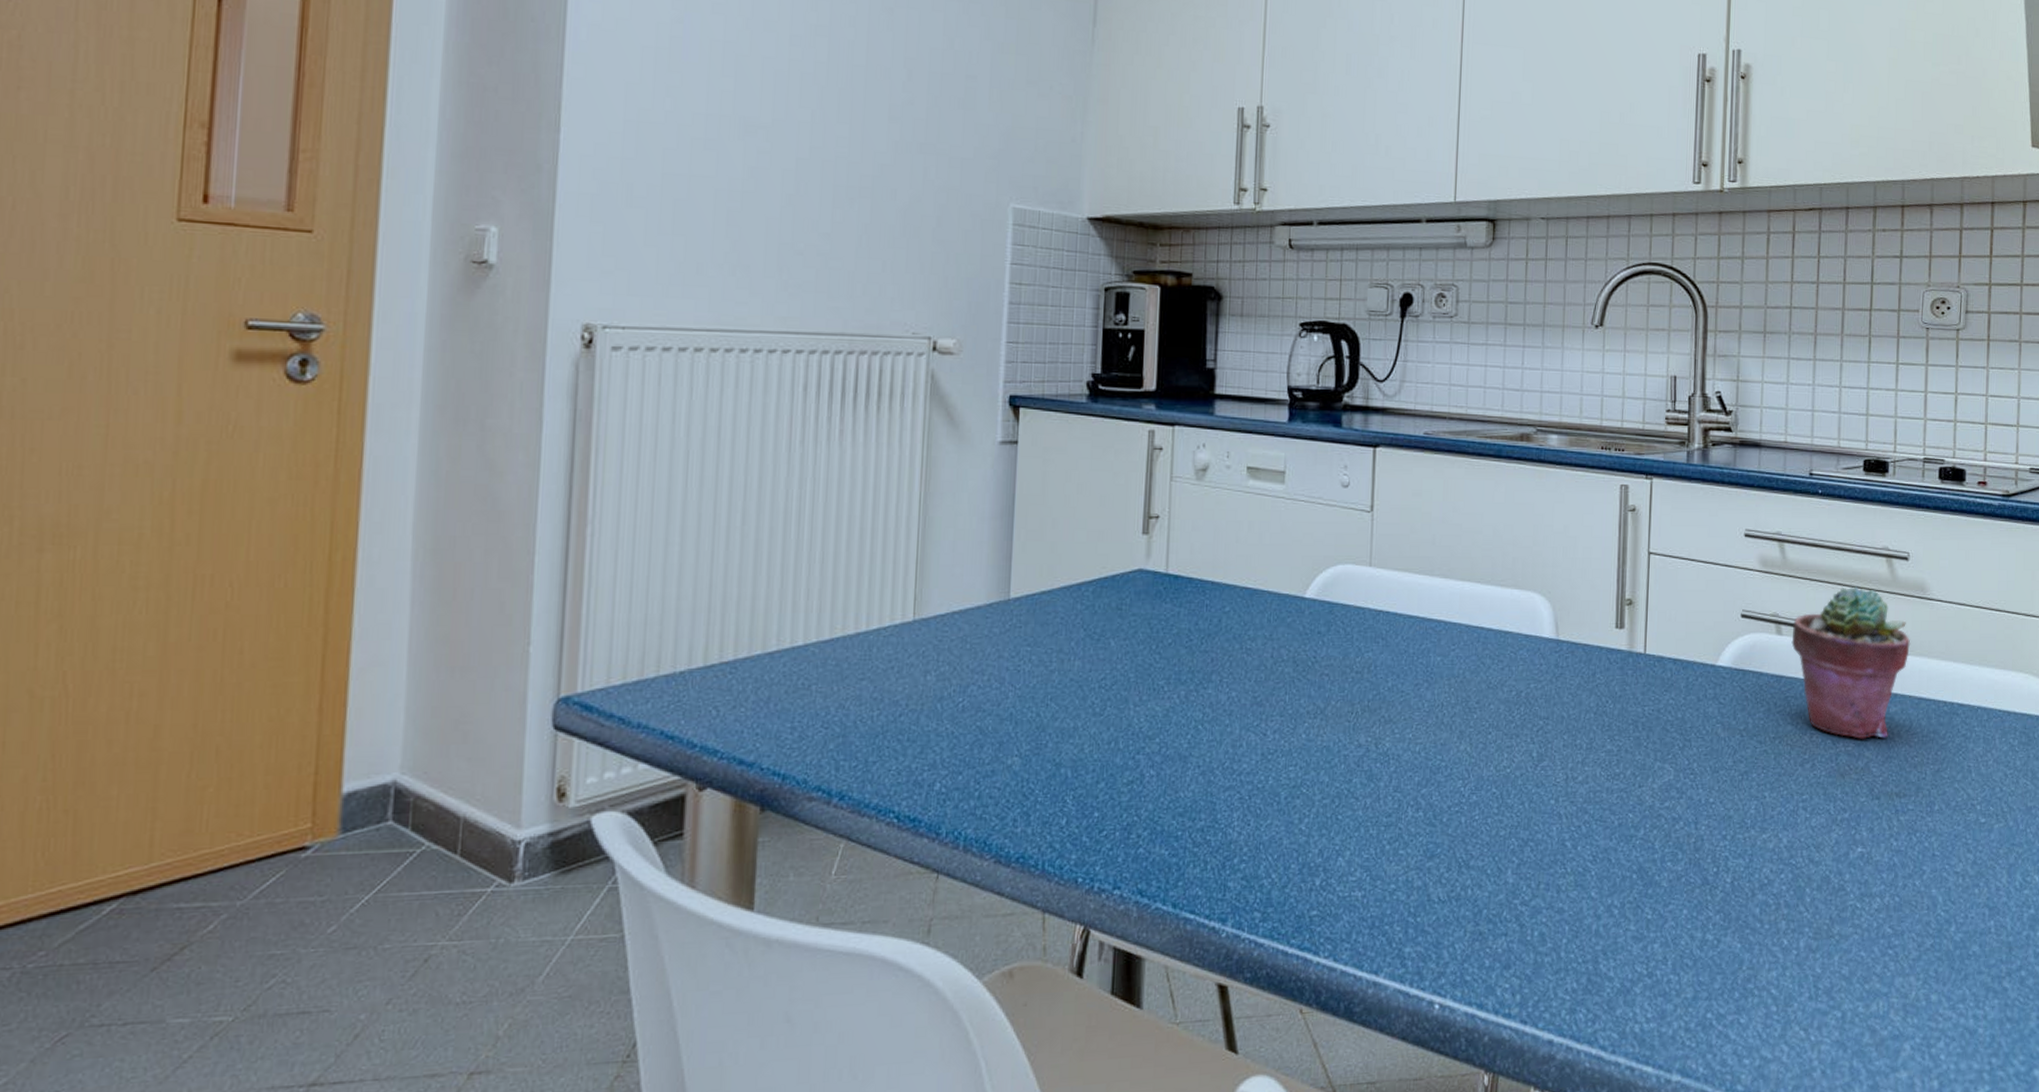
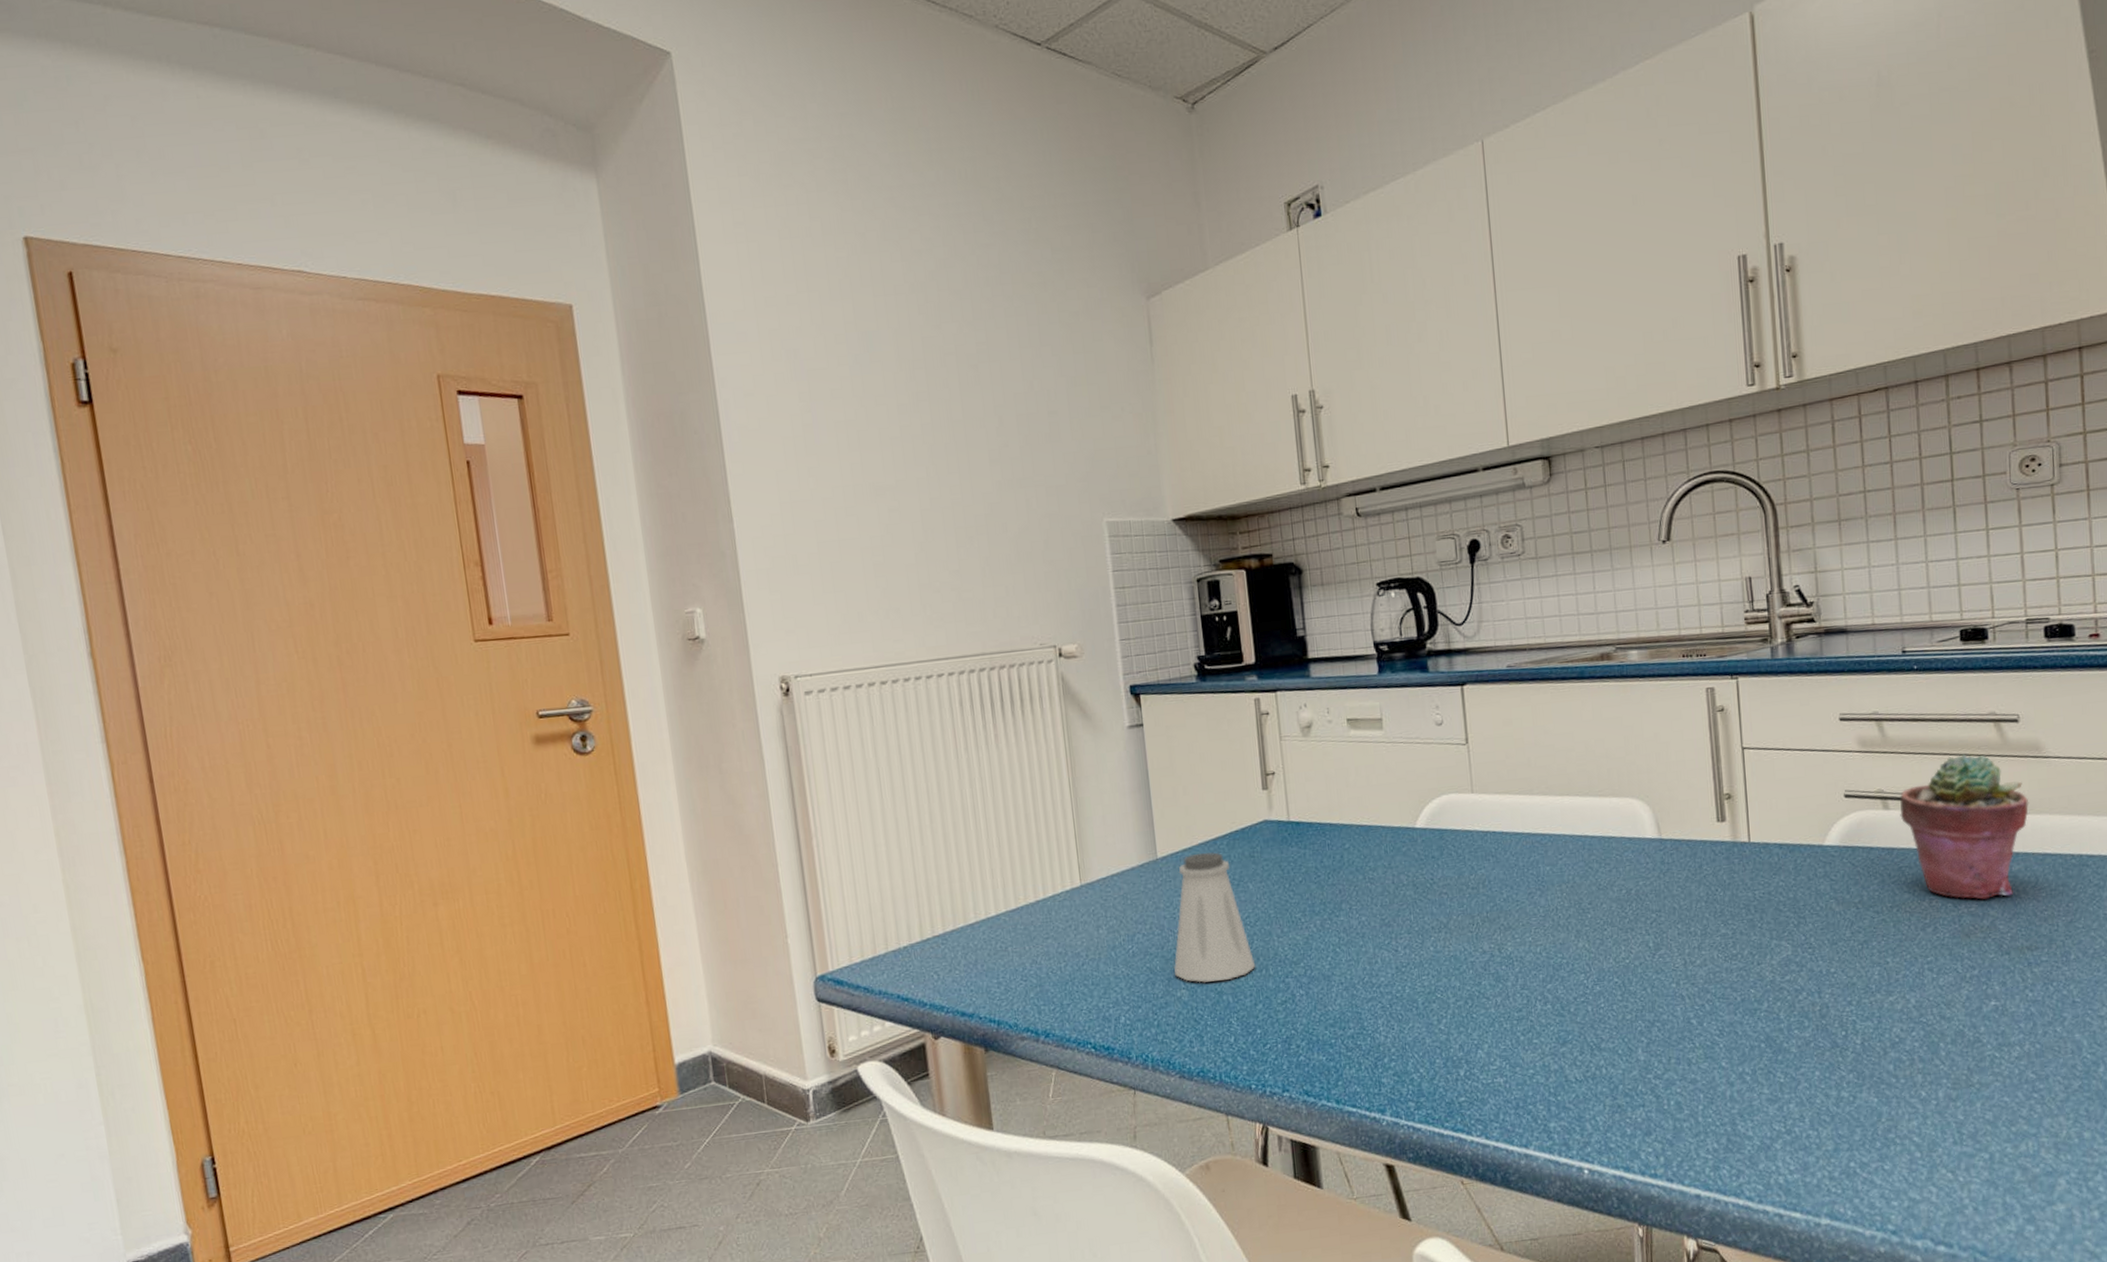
saltshaker: none [1008,599,1105,751] -> present [1173,852,1256,983]

